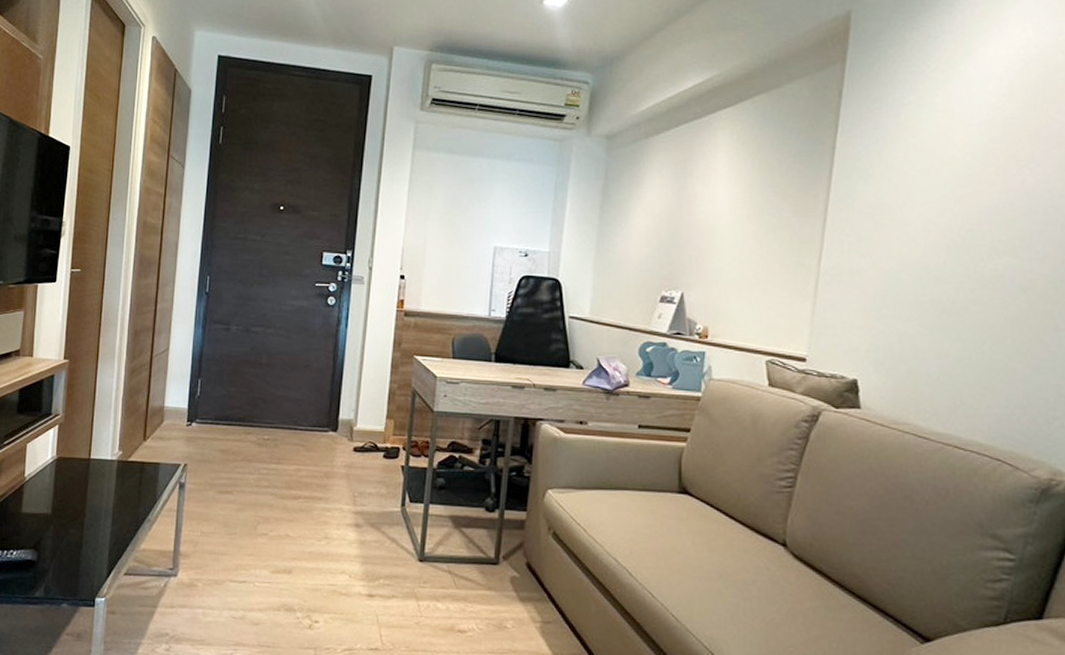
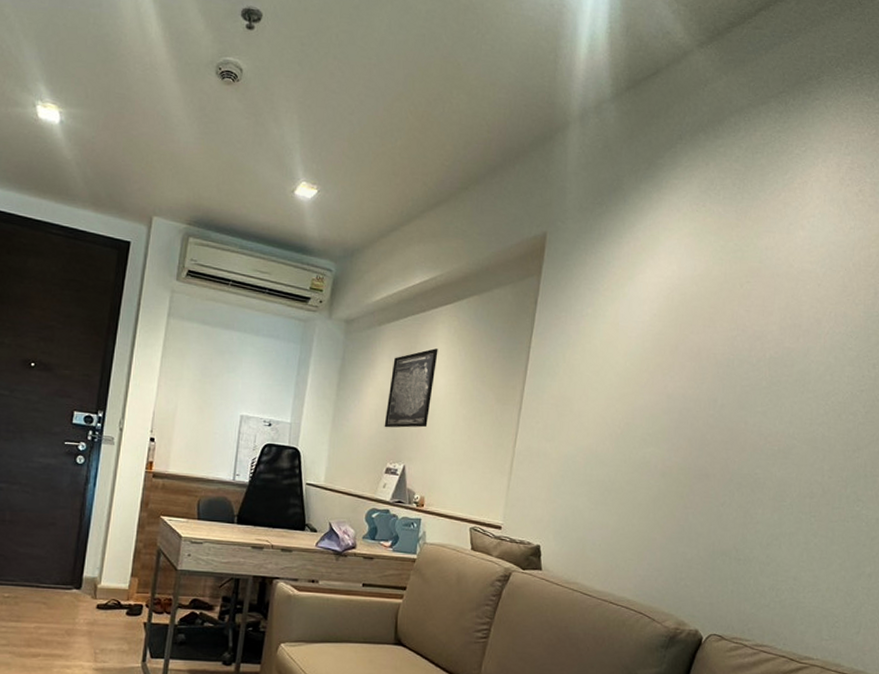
wall art: none [656,159,718,252] -> present [384,348,438,428]

